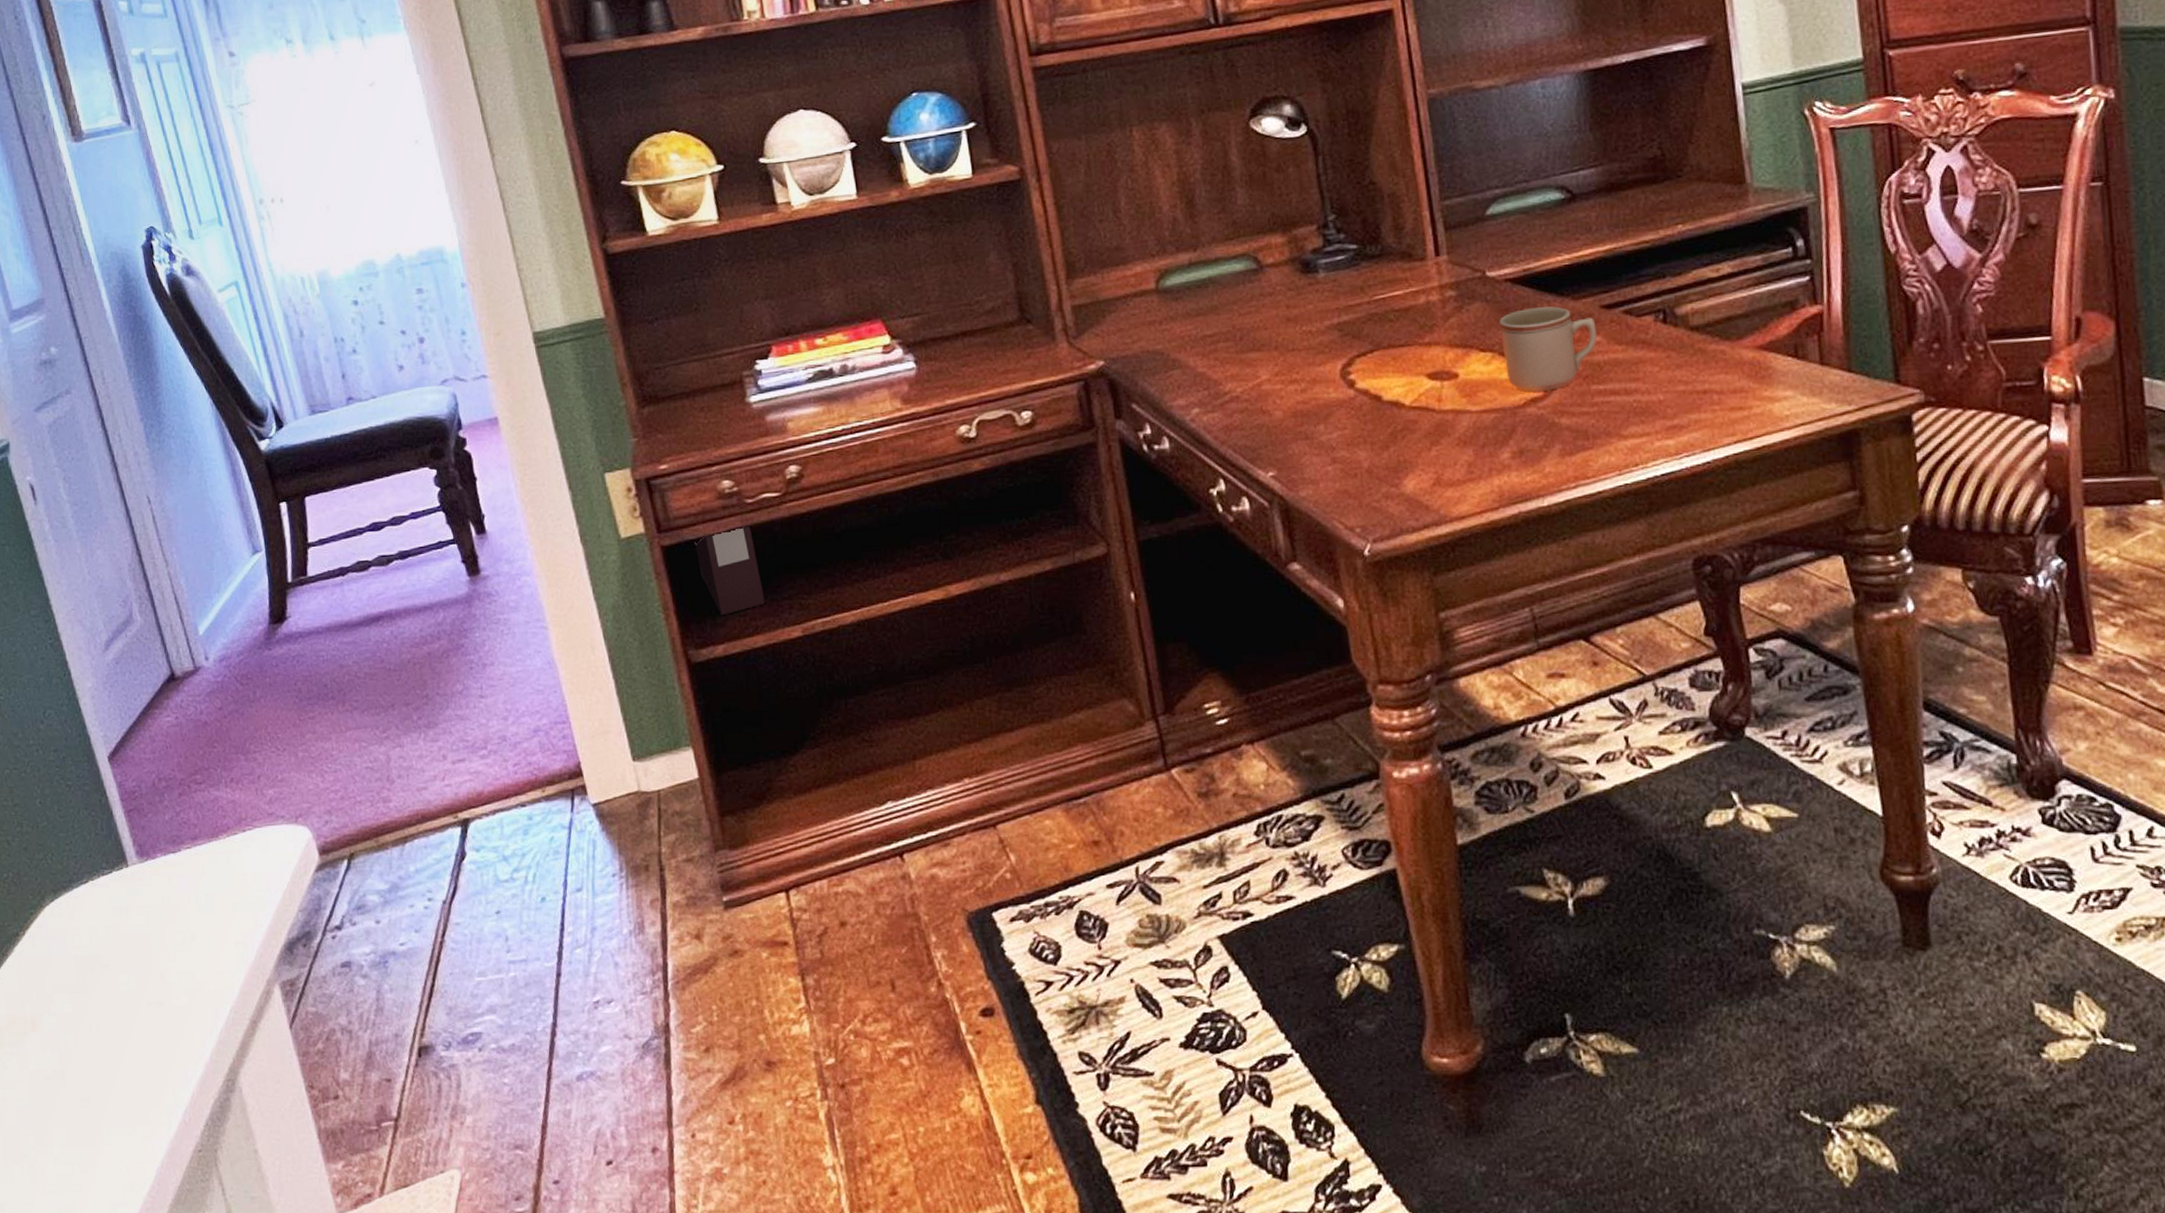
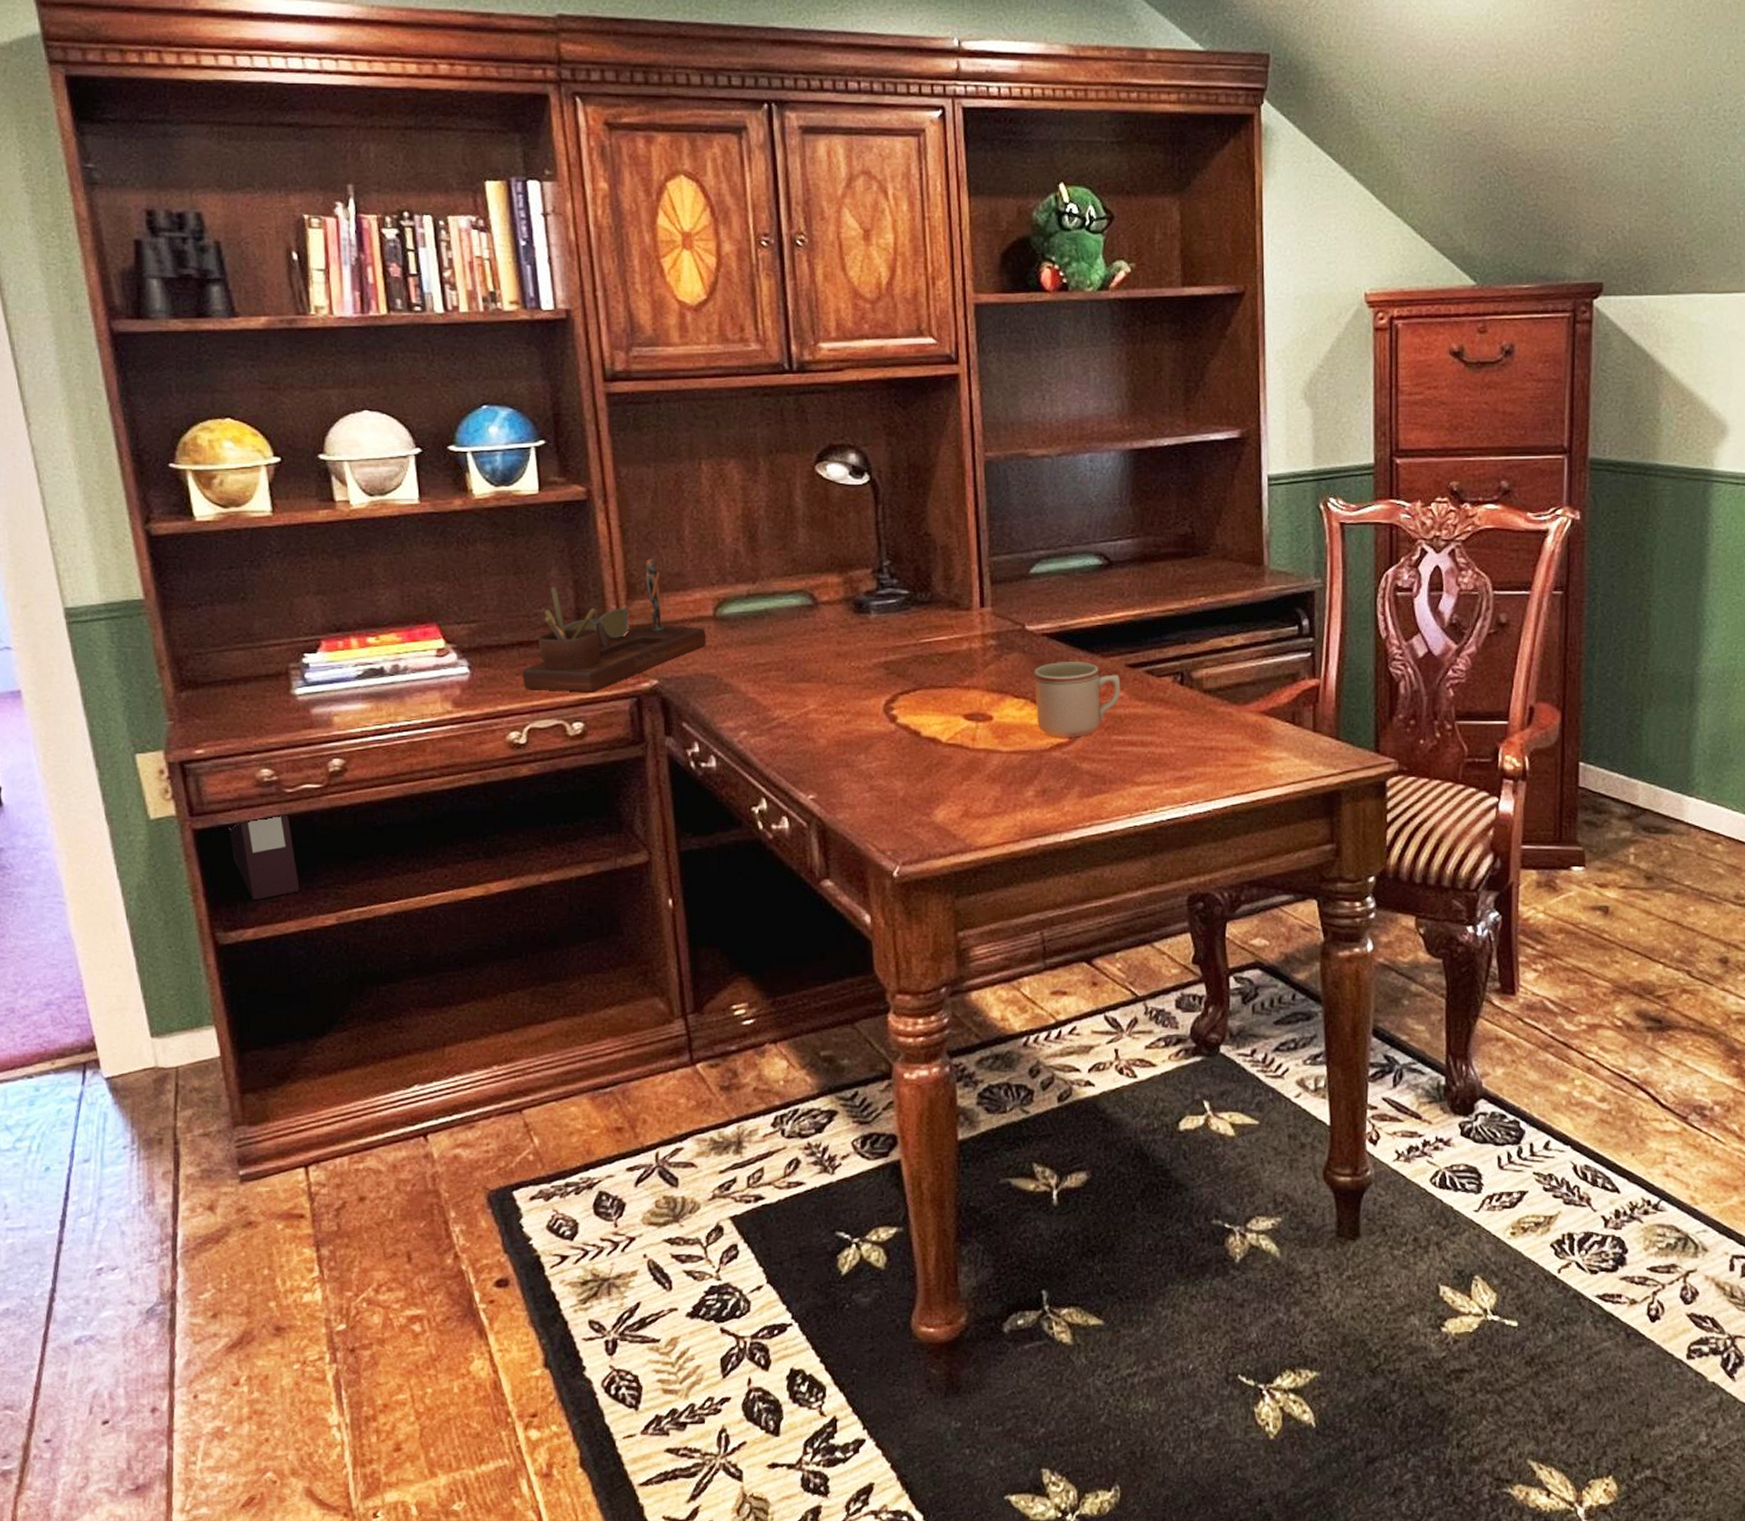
desk organizer: none [967,235,1150,381] -> present [521,559,706,693]

